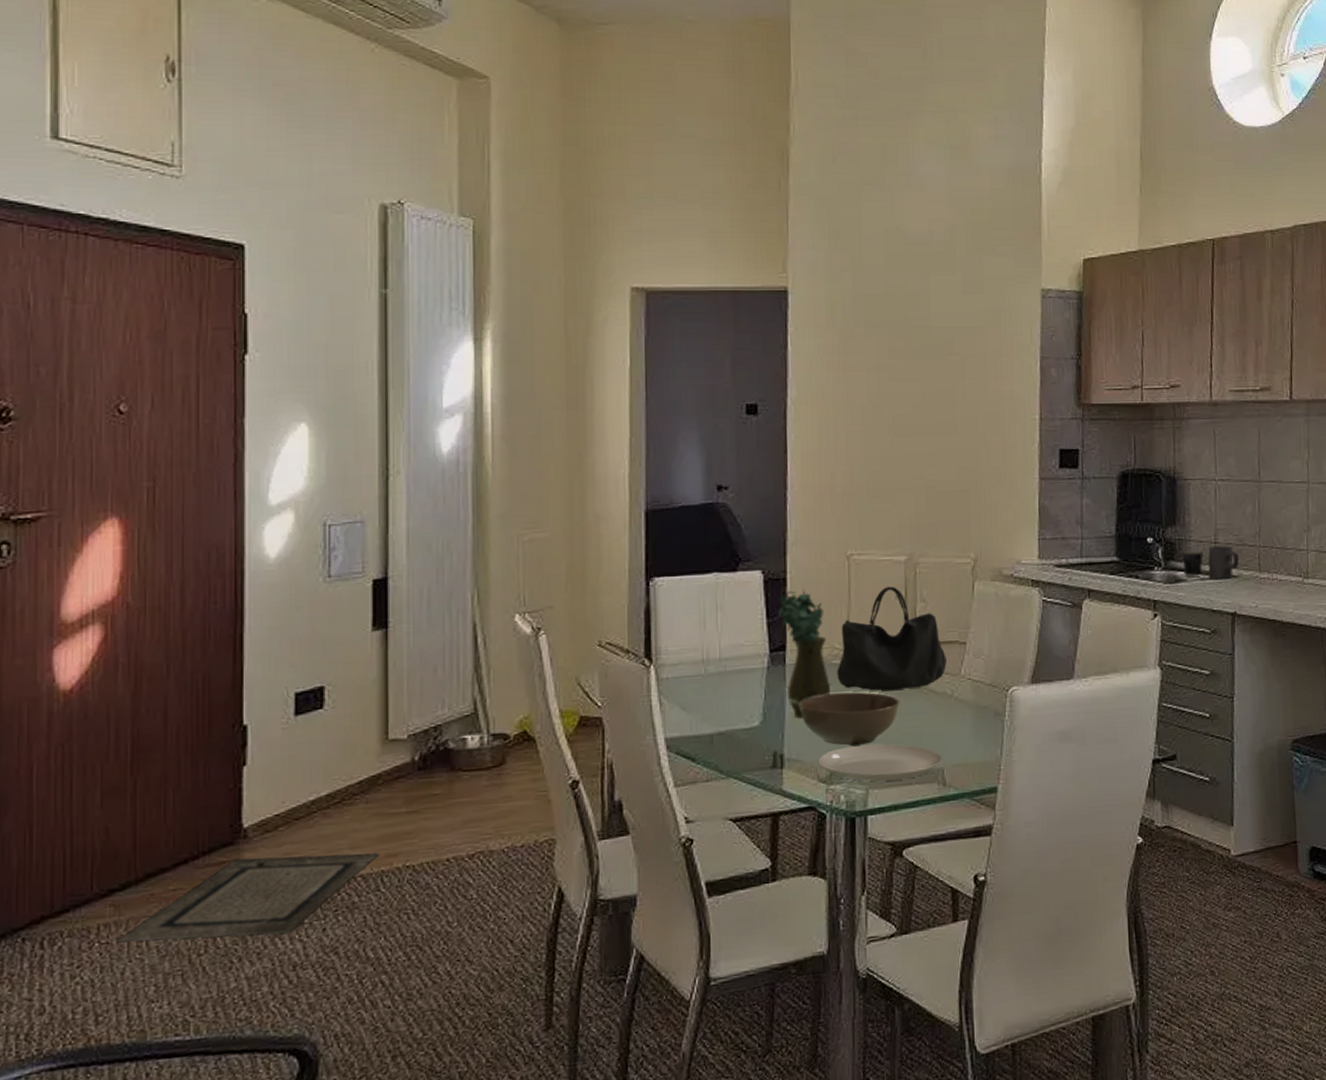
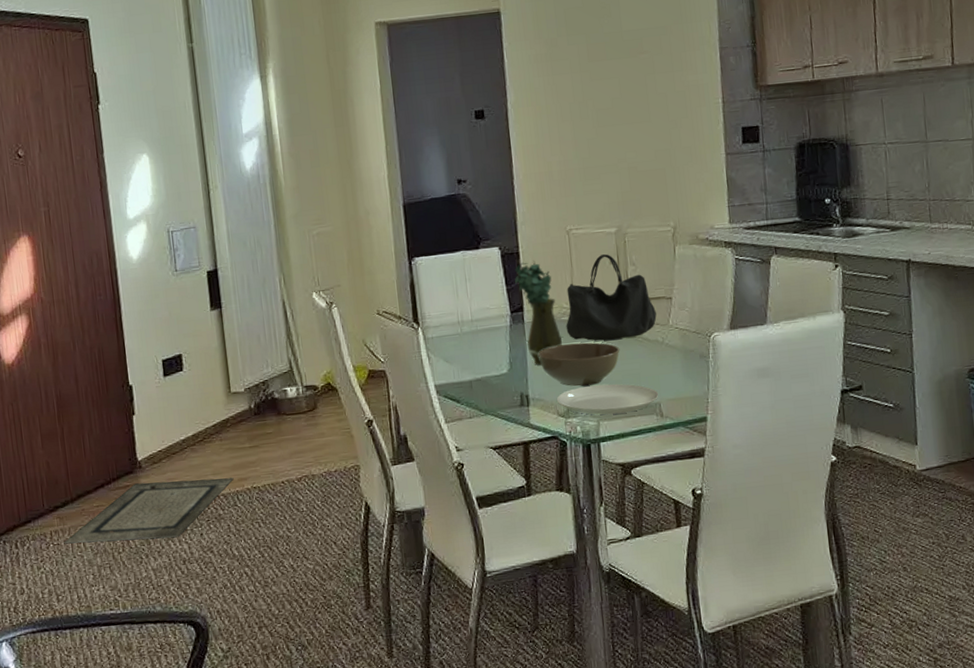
mug: present [1182,550,1204,578] -> none [857,207,878,232]
cup: present [1208,546,1239,580] -> none [881,201,911,232]

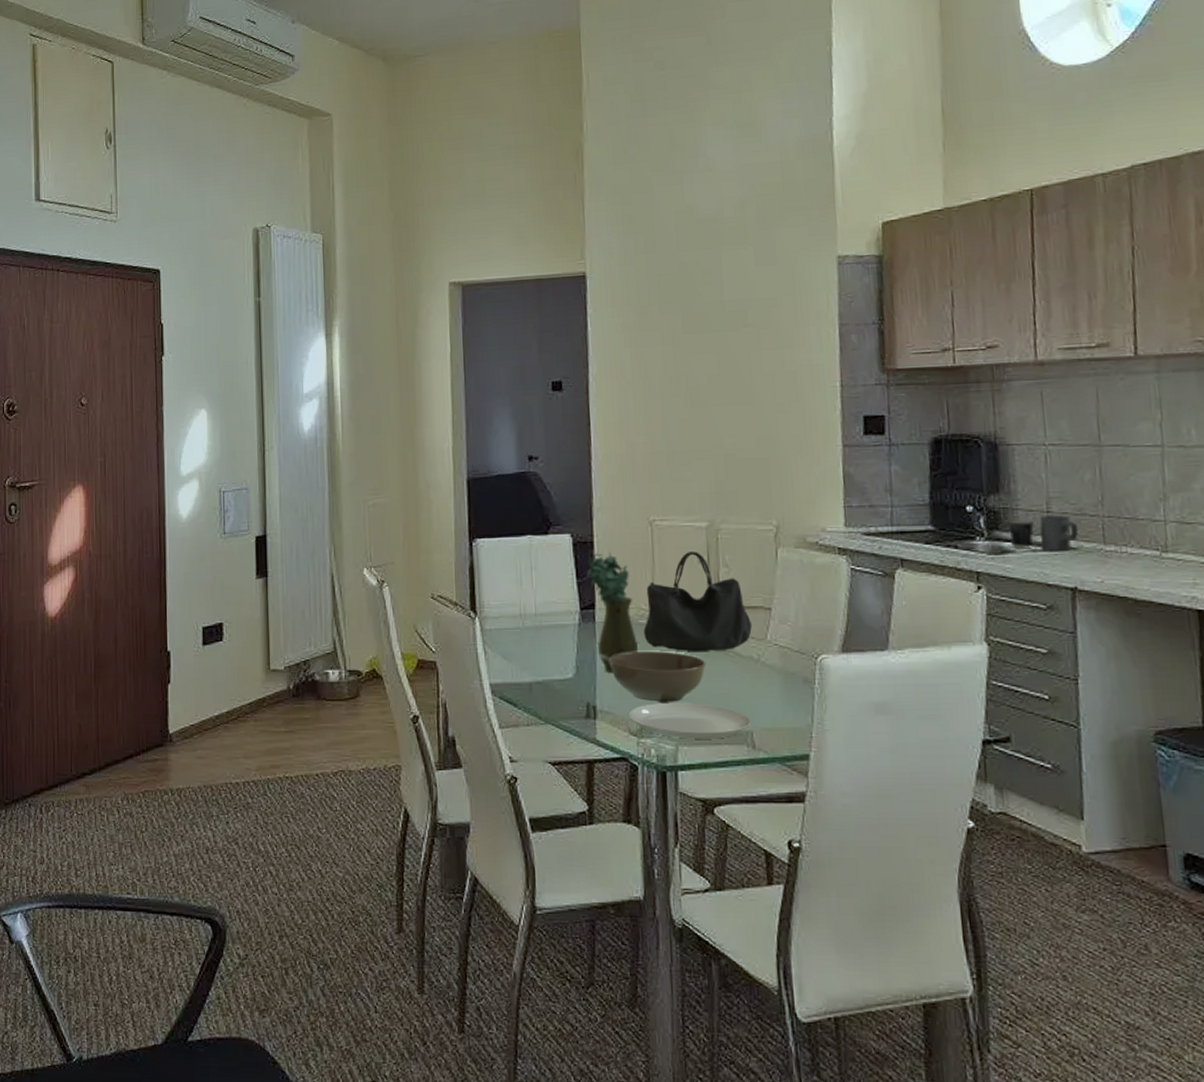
doormat: present [64,477,234,544] -> none [88,758,266,823]
mug: none [857,207,878,232] -> present [1008,519,1034,549]
cup: none [881,201,911,232] -> present [1039,515,1078,552]

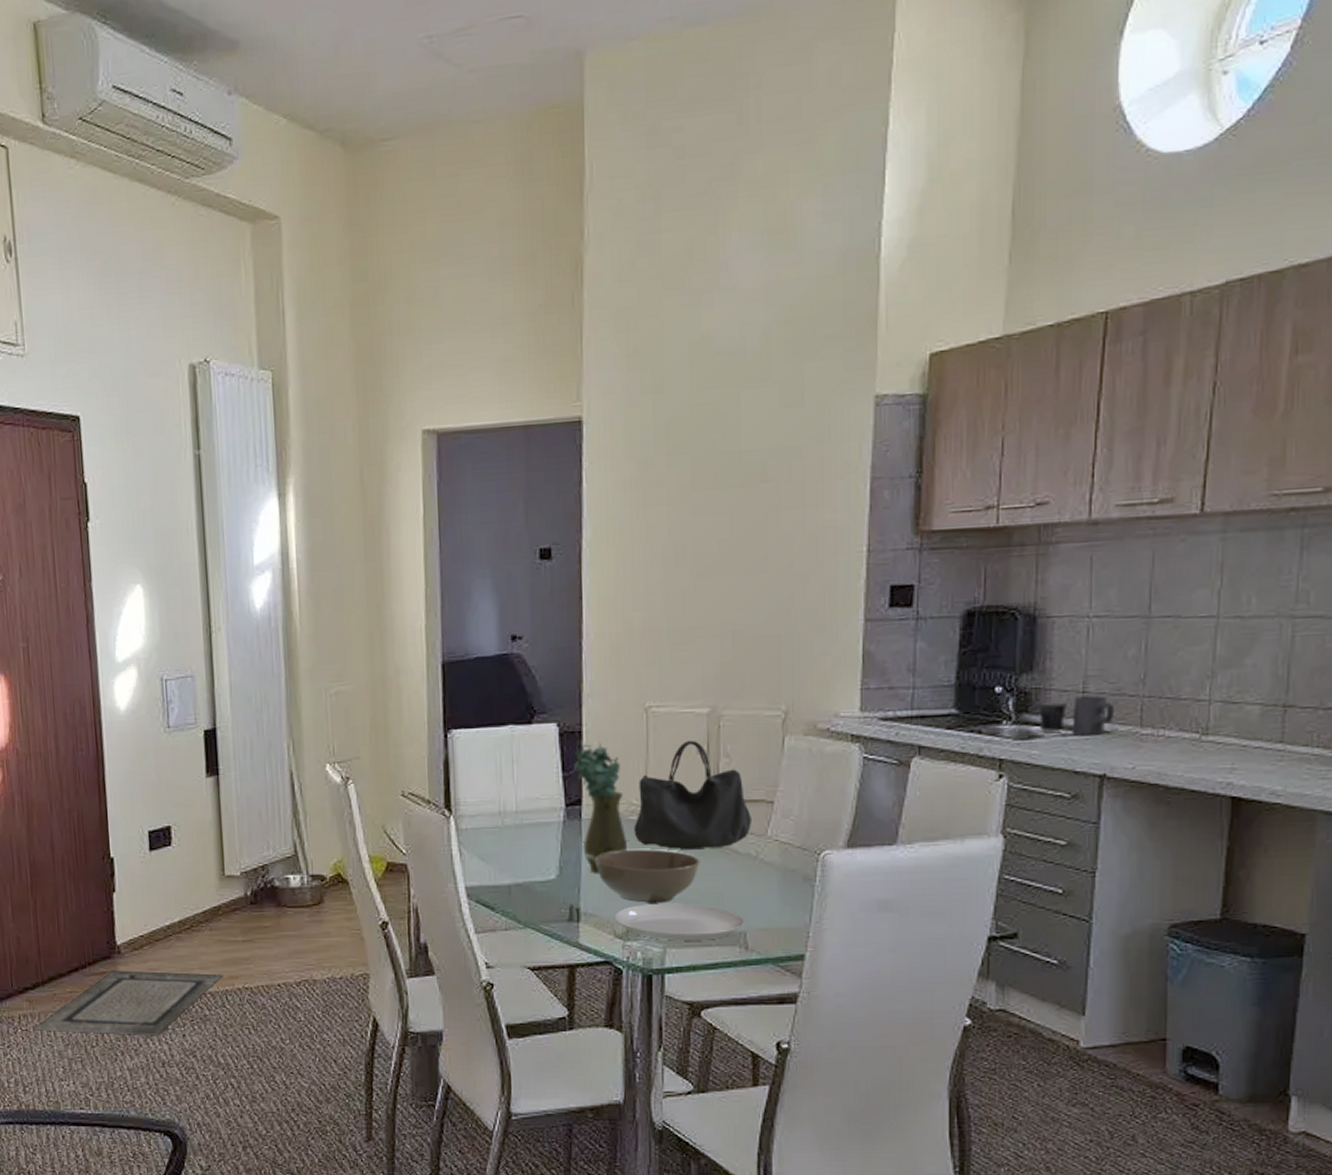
doormat: none [88,758,266,823] -> present [33,970,223,1036]

